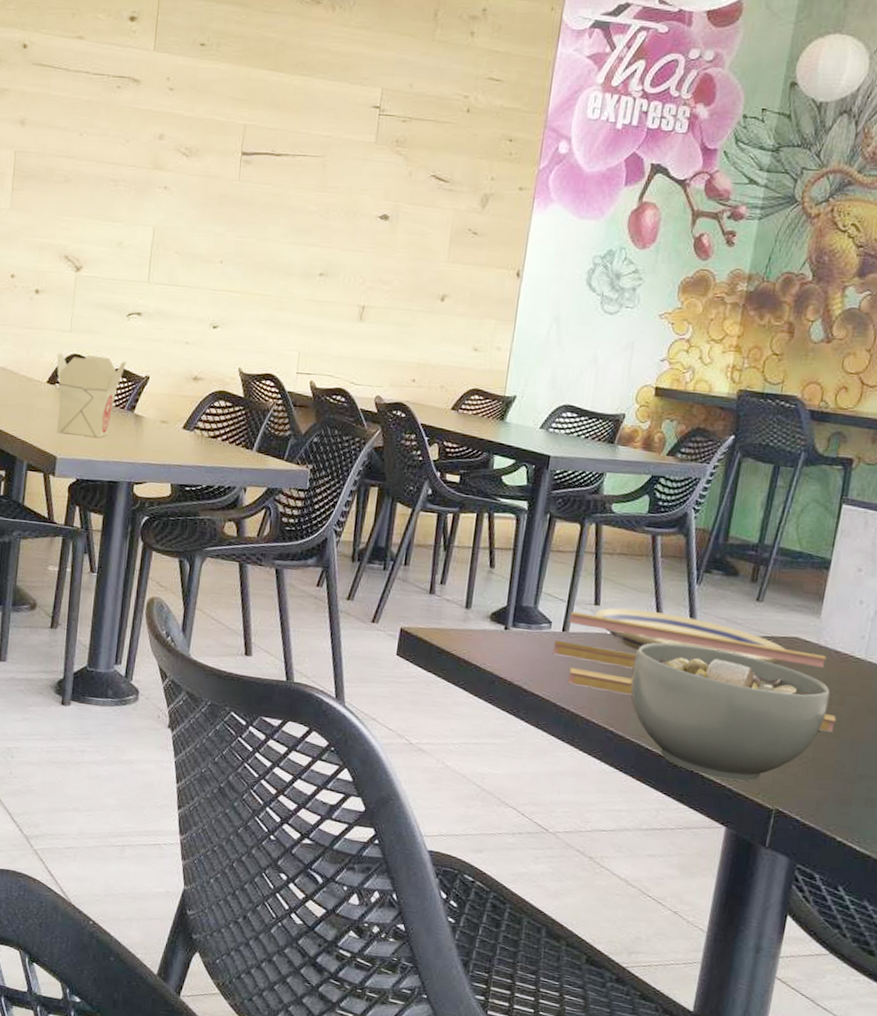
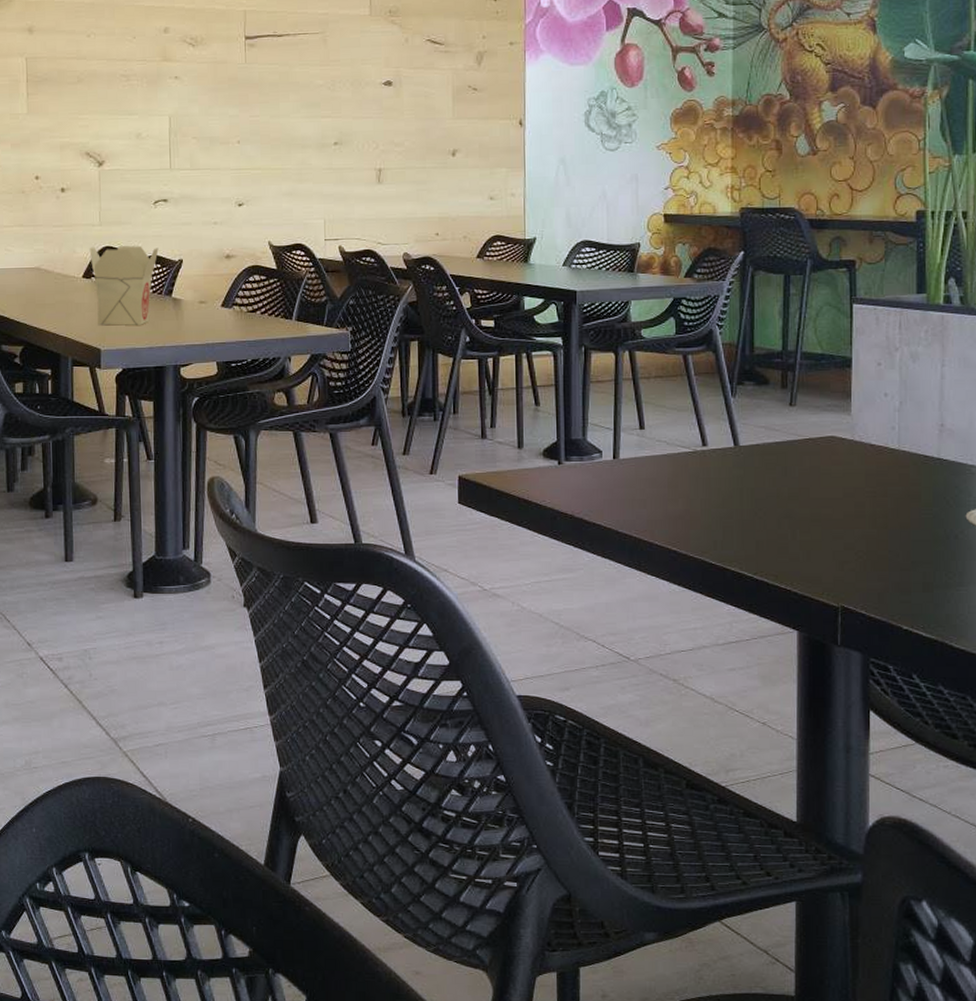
chopsticks: present [552,611,837,733] -> none [607,438,882,524]
plate: present [594,607,786,664] -> none [641,428,824,468]
soup bowl: present [630,642,830,782] -> none [685,456,874,583]

